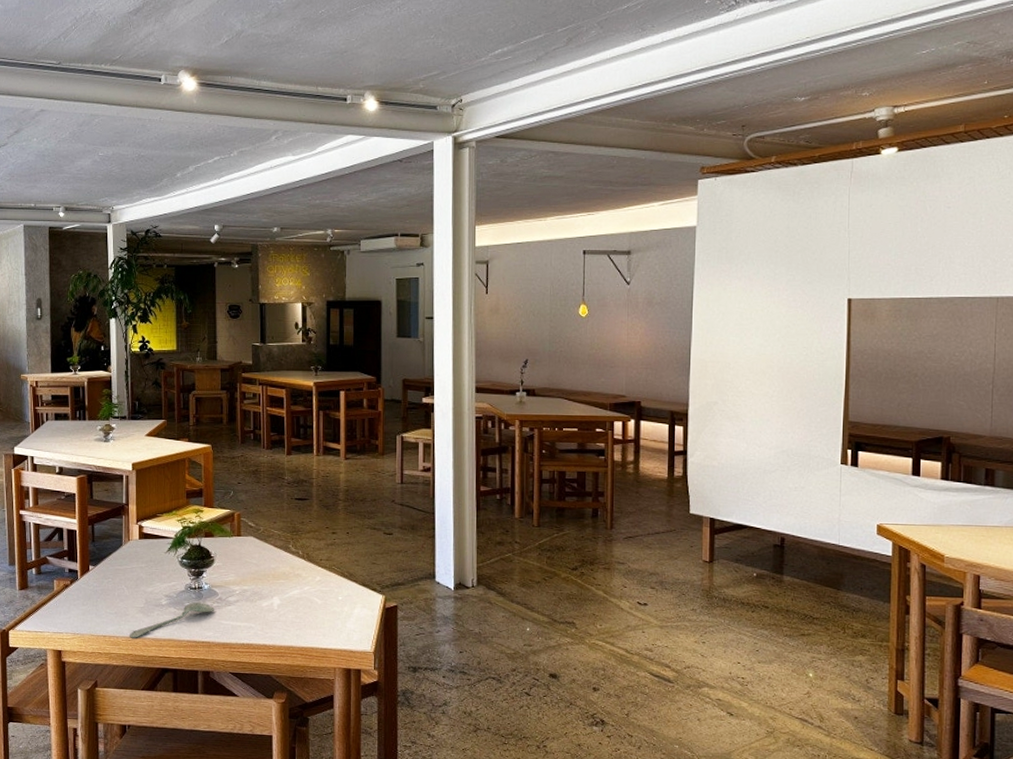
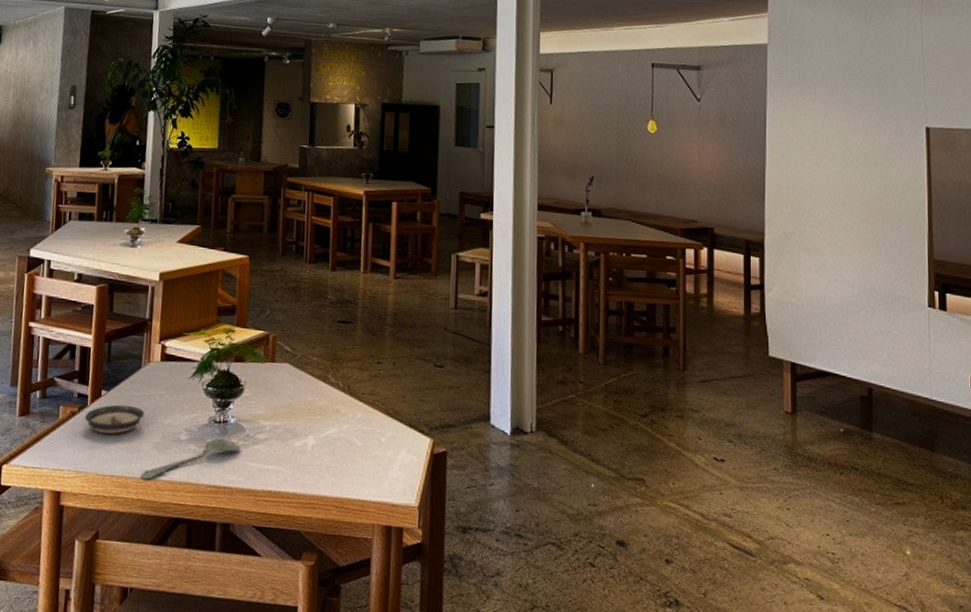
saucer: none [76,577,128,602] -> present [84,404,144,434]

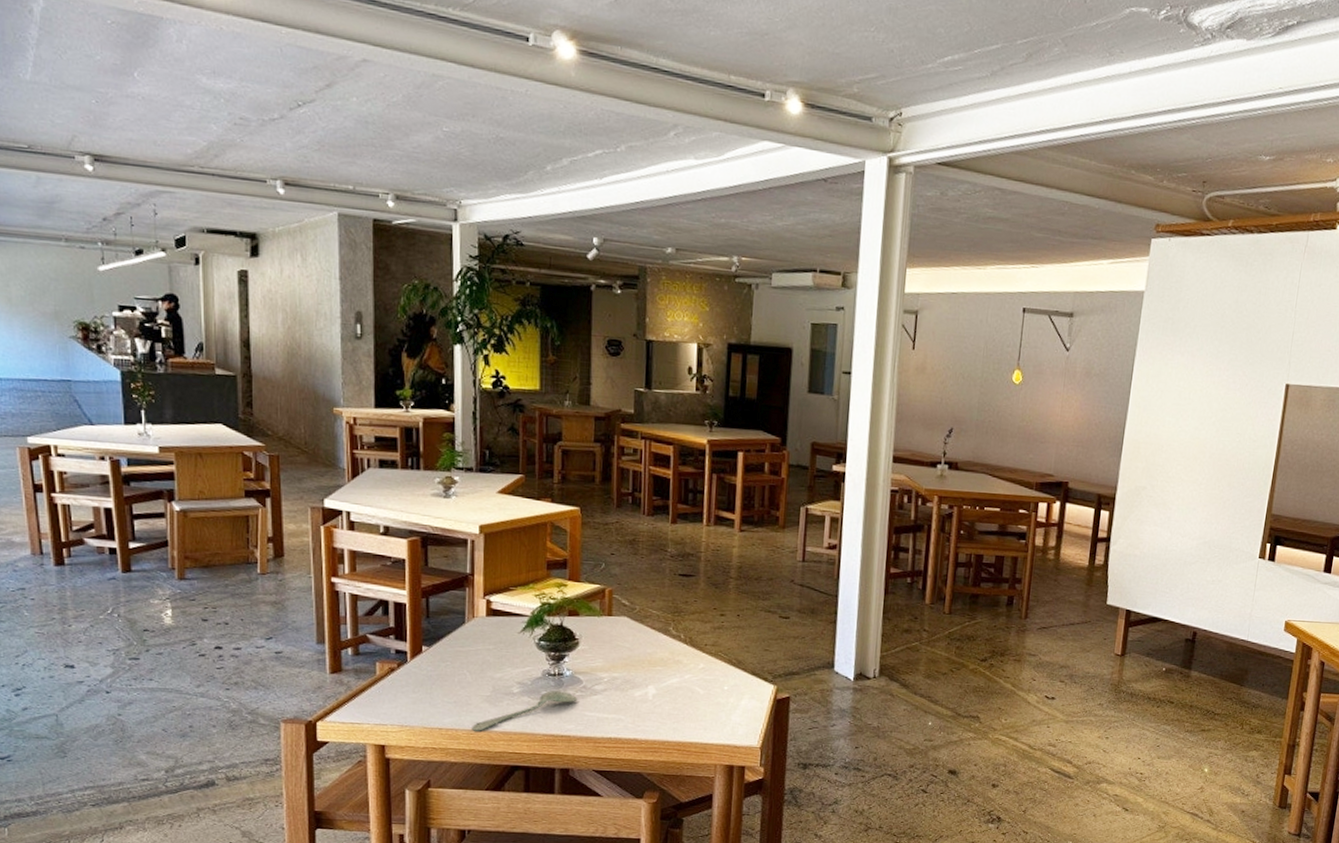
saucer: present [84,404,144,434] -> none [405,660,471,689]

